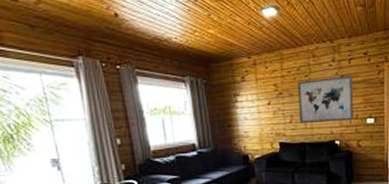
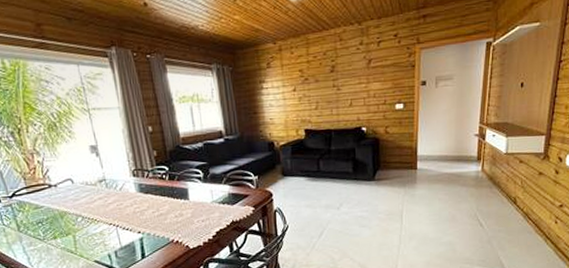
wall art: present [298,76,354,123] -> none [324,59,382,110]

